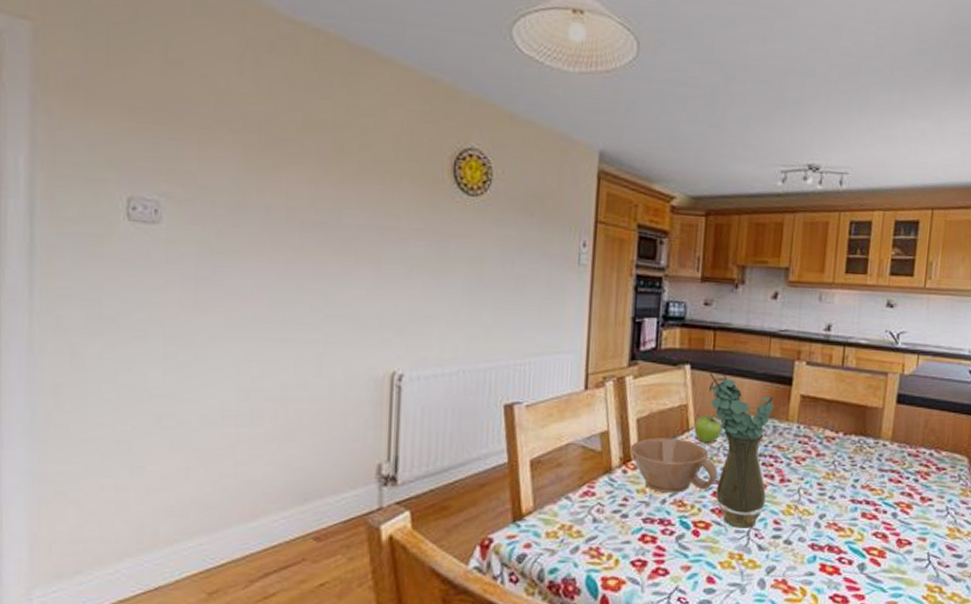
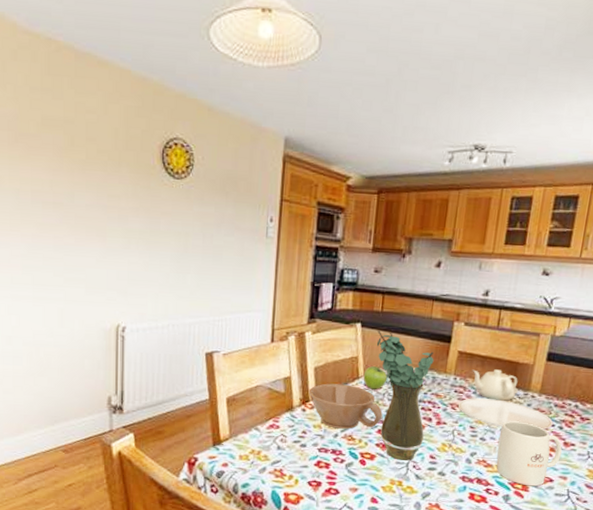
plate: none [802,449,908,483] -> present [457,398,553,430]
teapot: none [817,415,868,451] -> present [472,369,518,401]
mug: none [848,475,919,552] -> present [496,421,562,487]

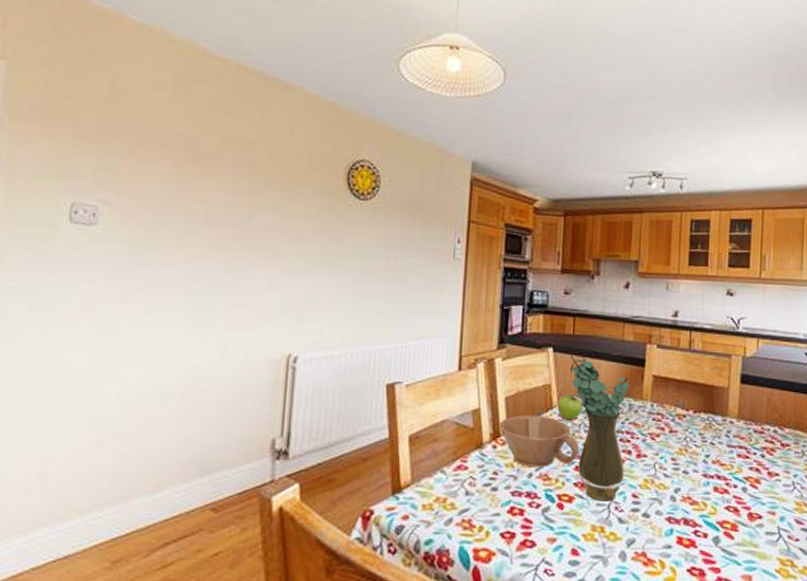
plate: present [457,398,553,430] -> none [657,426,755,459]
teapot: present [472,369,518,401] -> none [668,394,716,428]
mug: present [496,421,562,487] -> none [701,450,767,525]

